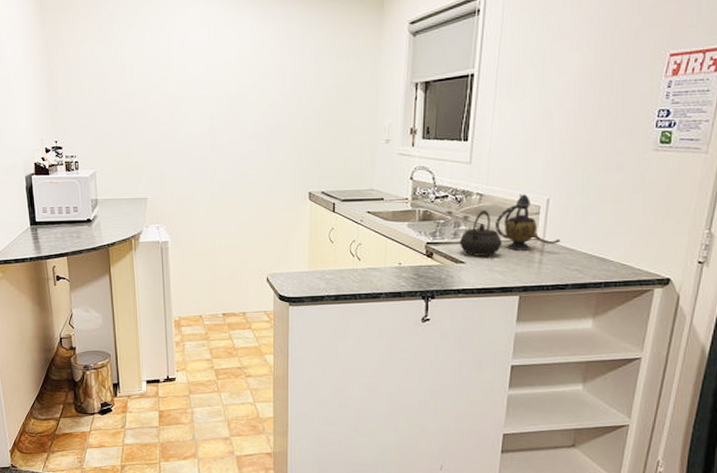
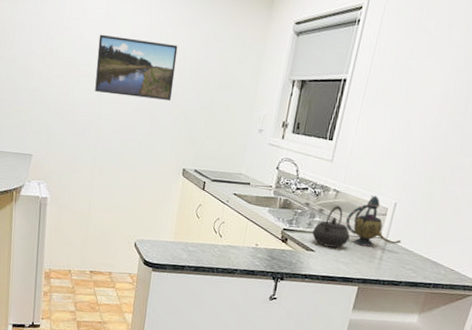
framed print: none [203,63,288,125] -> present [95,34,178,101]

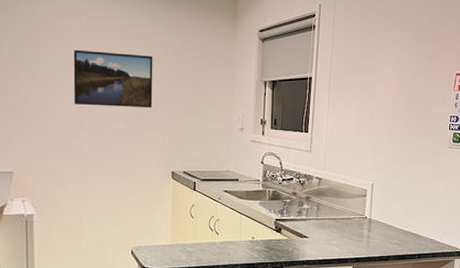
kettle: present [312,205,350,248] -> none [303,191,337,232]
teapot: present [346,195,402,247] -> none [332,179,384,227]

